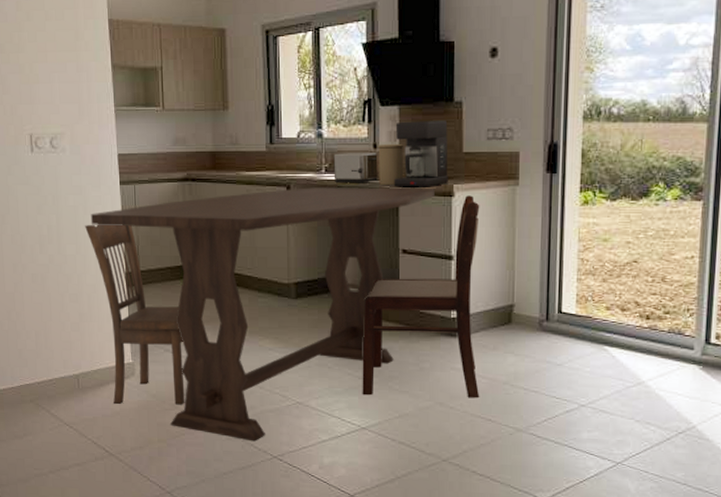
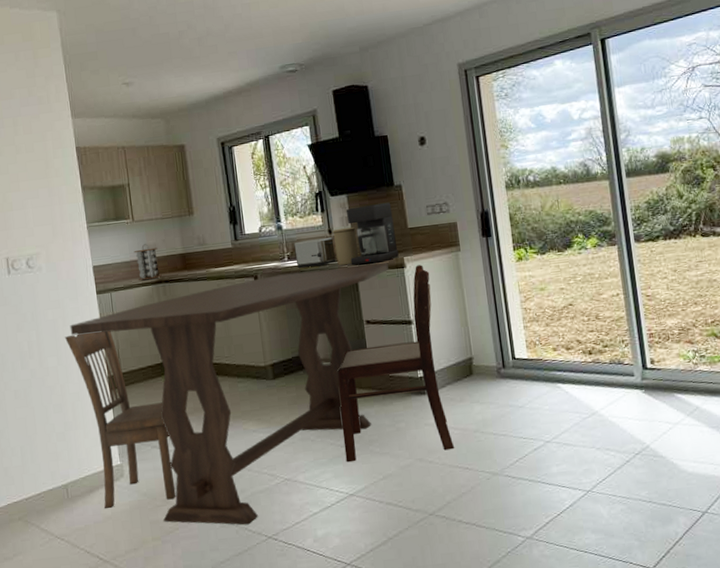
spice rack: none [161,136,189,176] -> present [133,244,162,281]

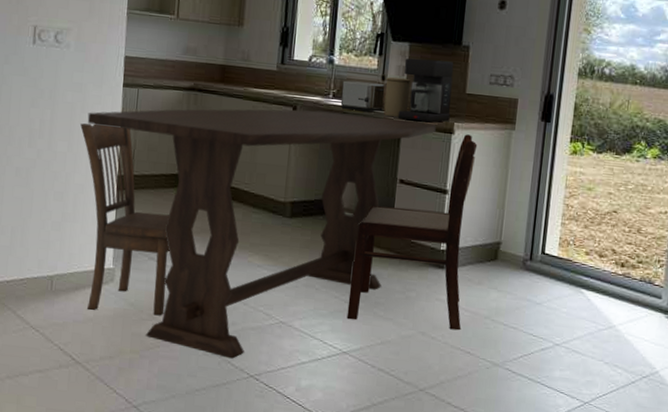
spice rack: present [133,244,162,281] -> none [170,45,198,85]

